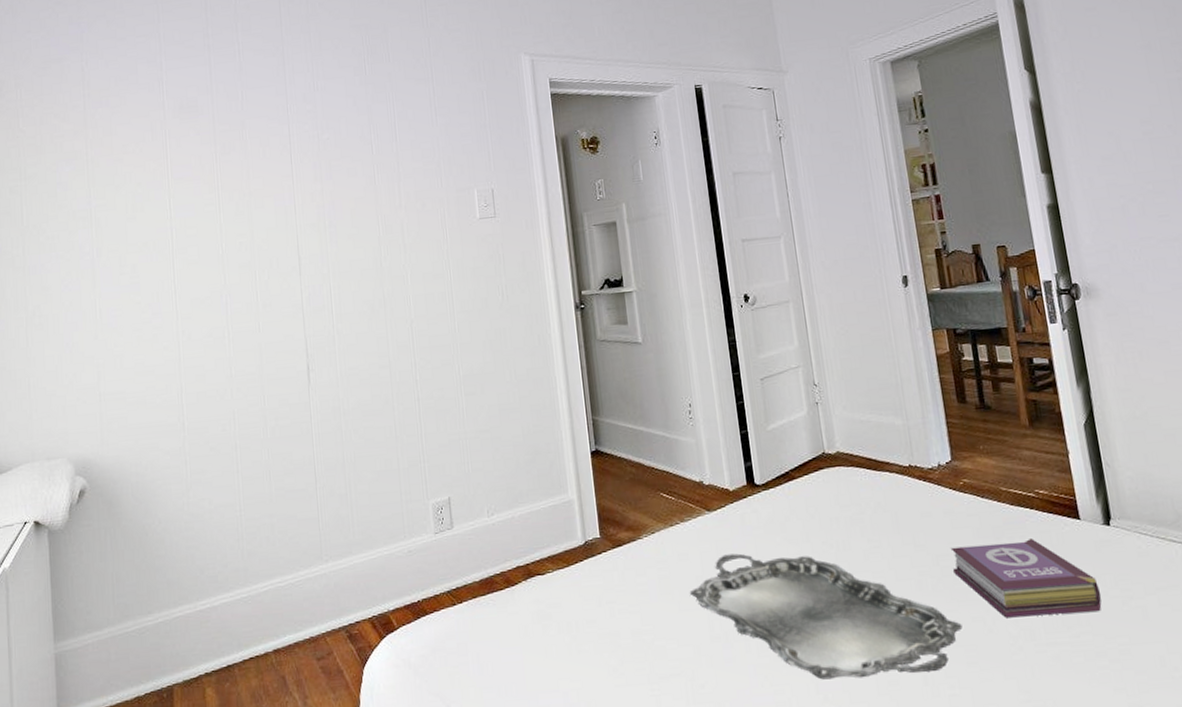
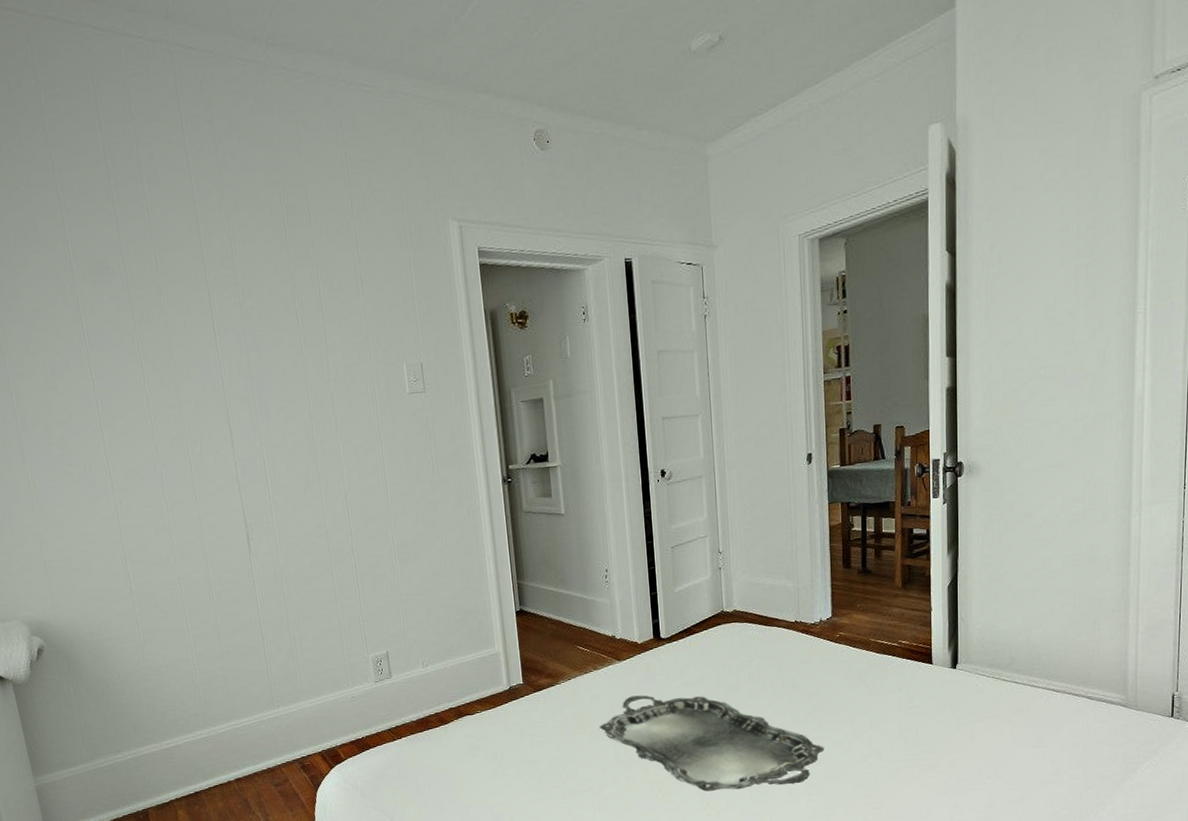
book: present [950,537,1102,618] -> none [822,679,940,742]

